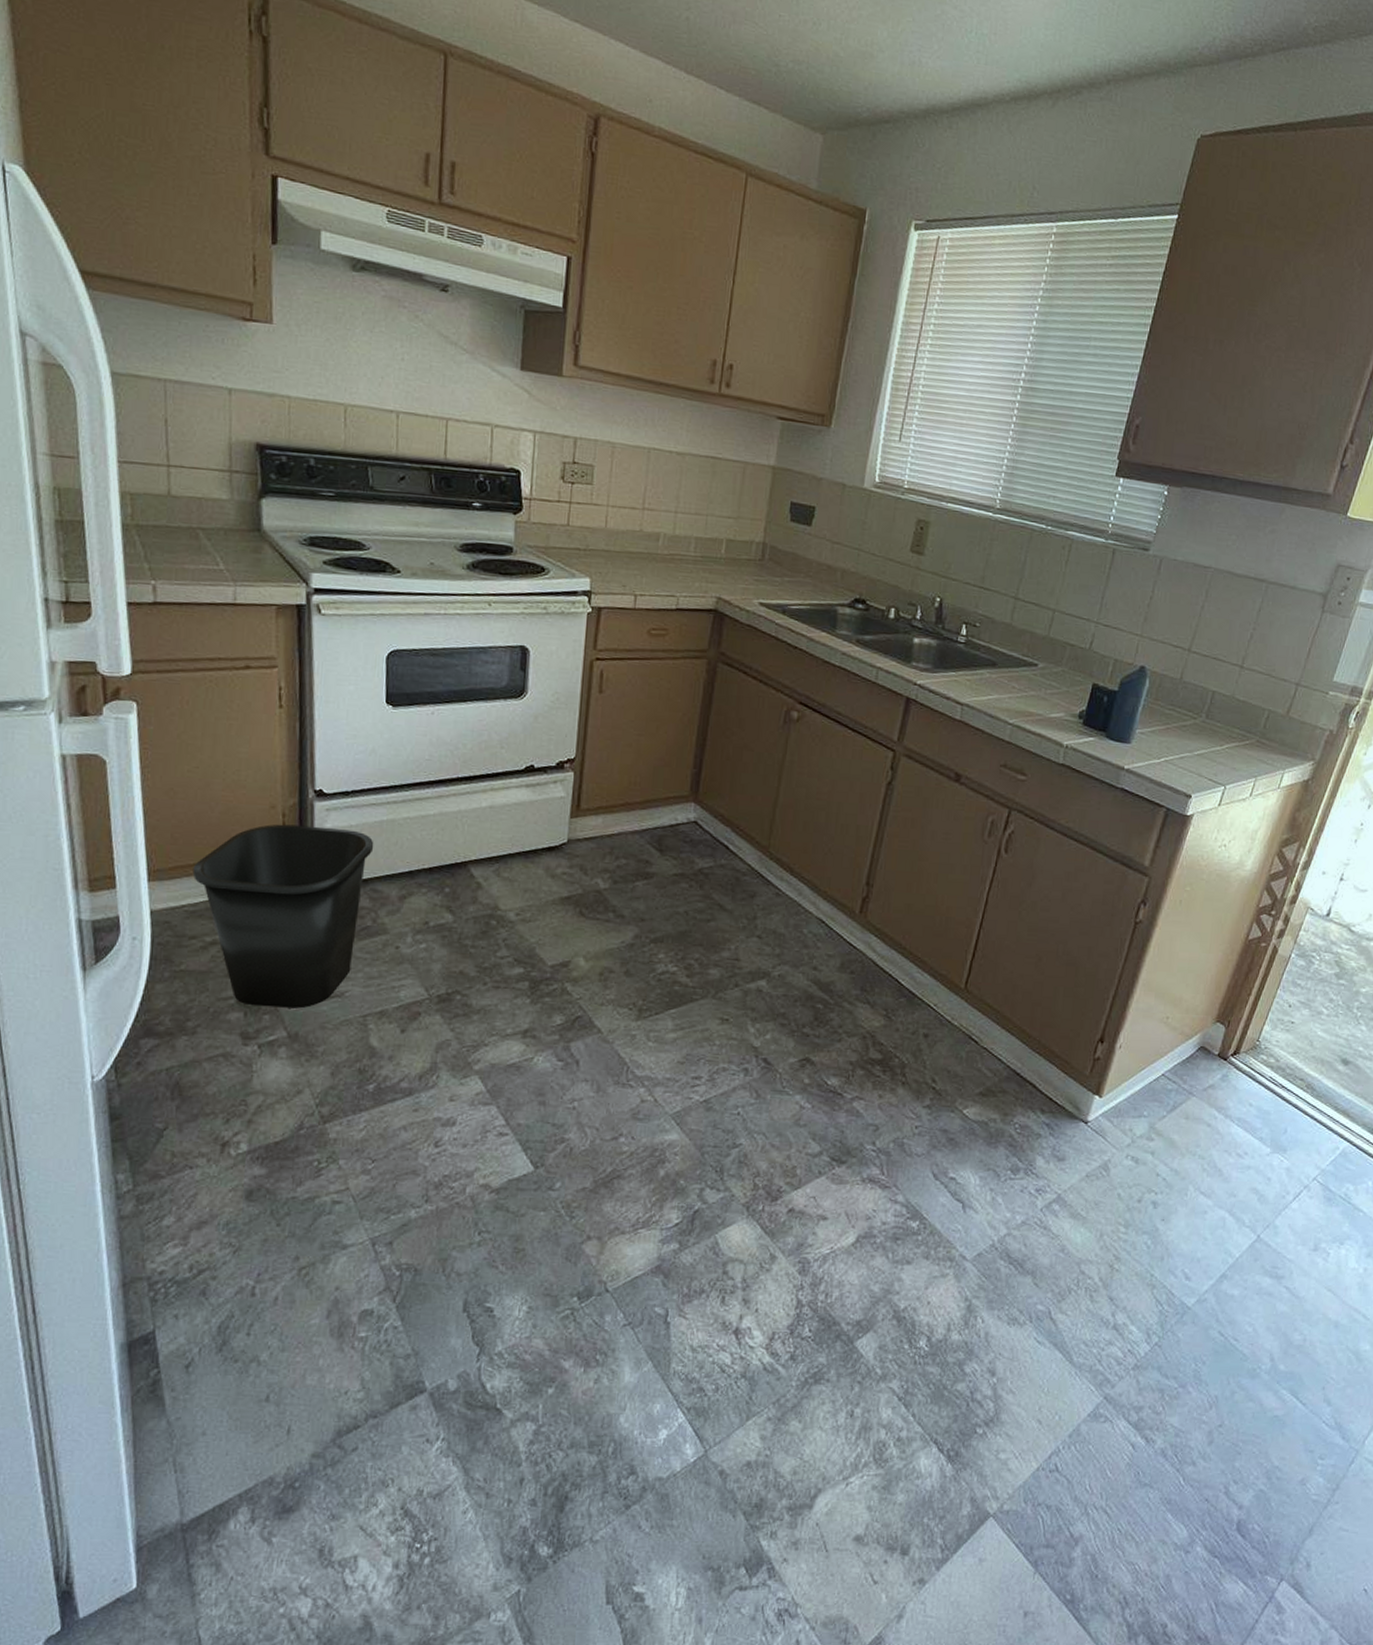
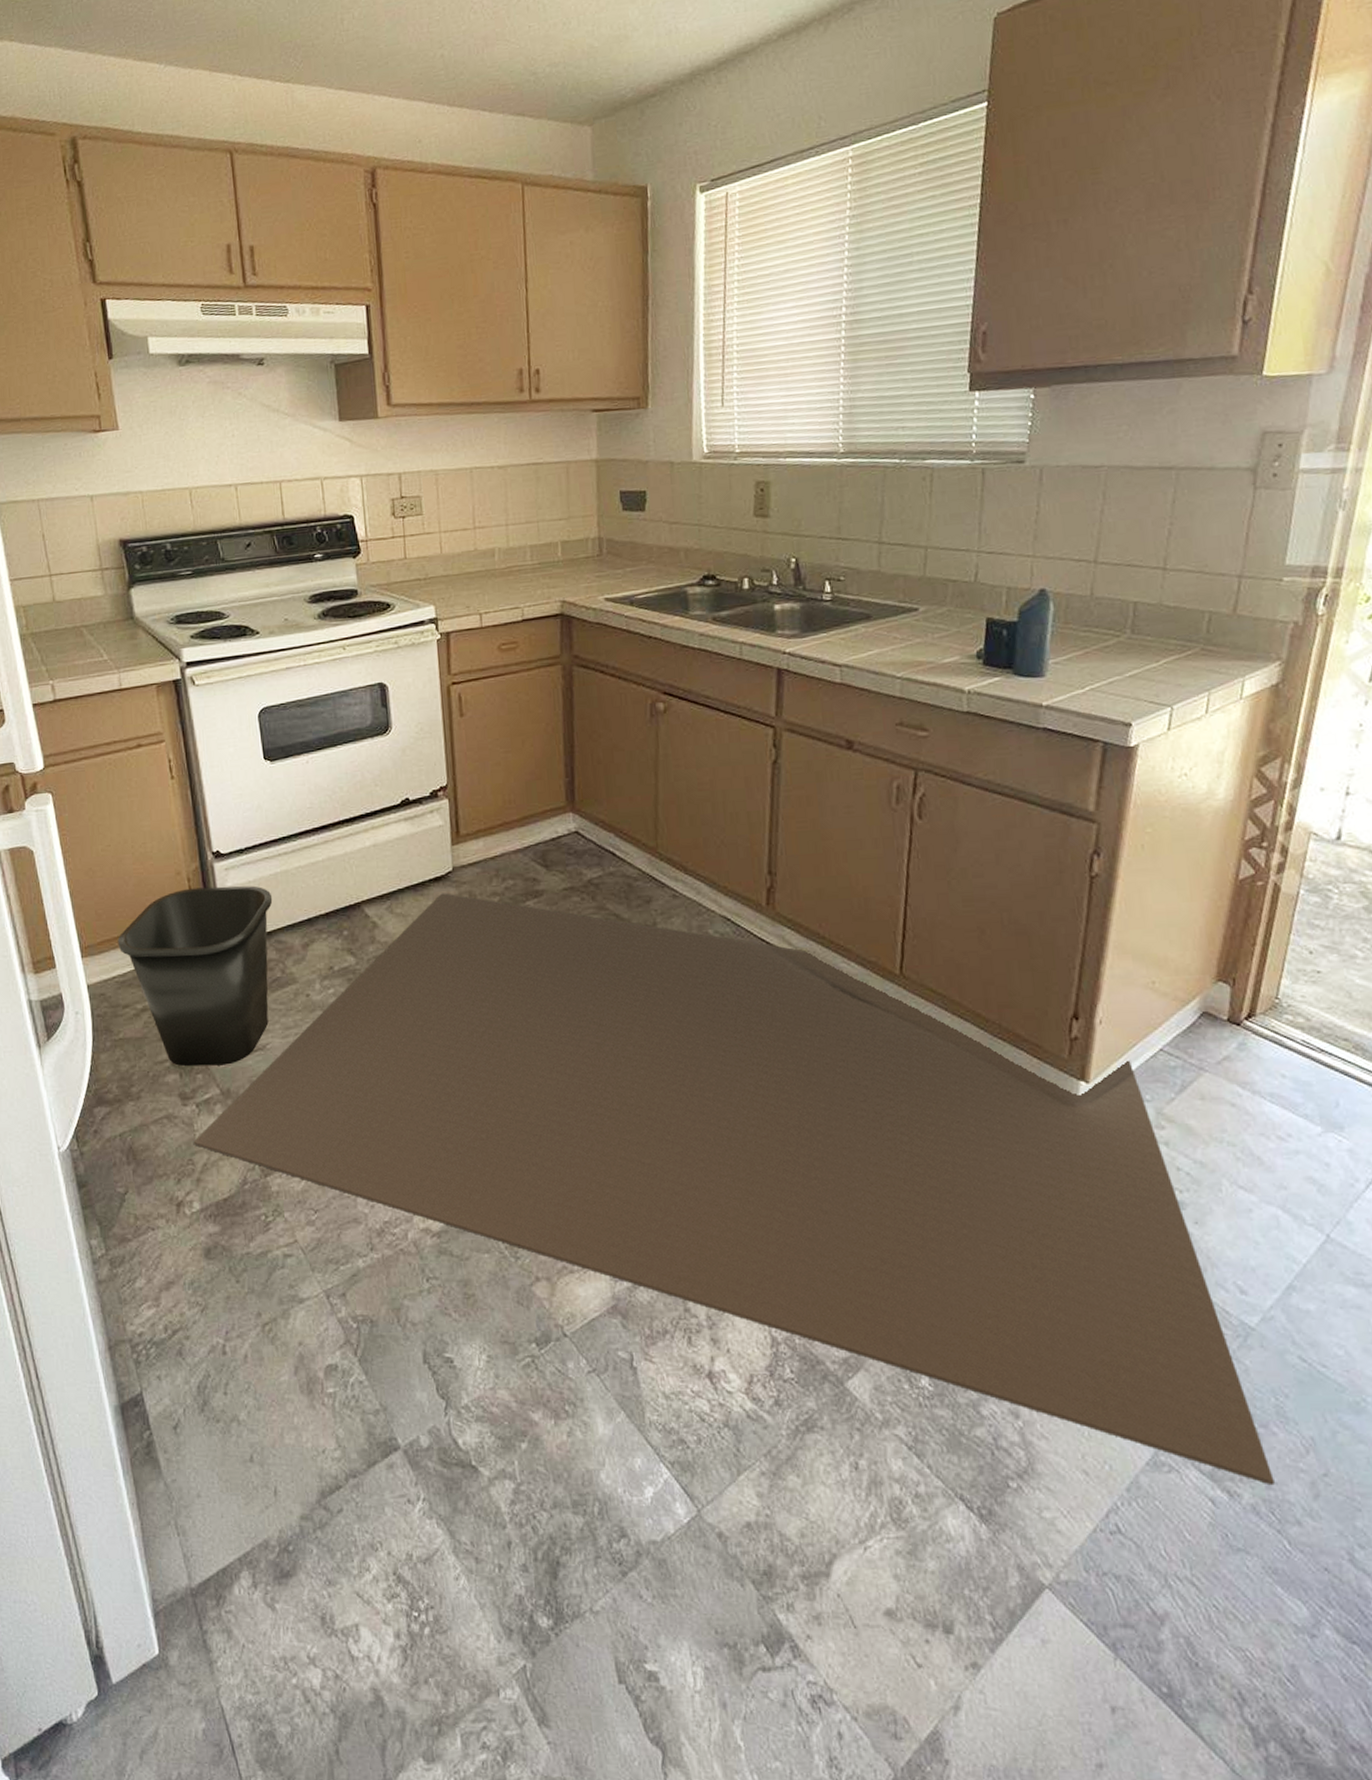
rug: none [249,863,1182,1434] -> present [193,893,1275,1486]

